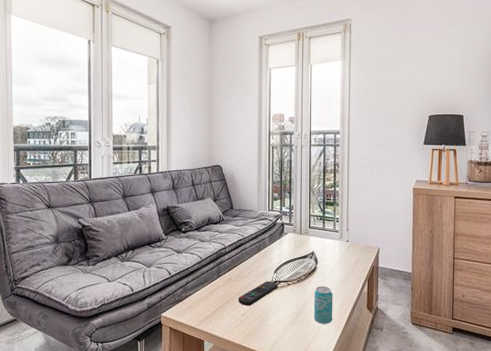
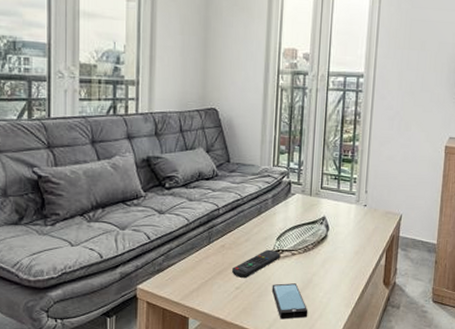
smartphone: none [272,310,304,341] -> present [271,283,308,320]
beverage can: present [313,286,333,324] -> none [320,257,345,300]

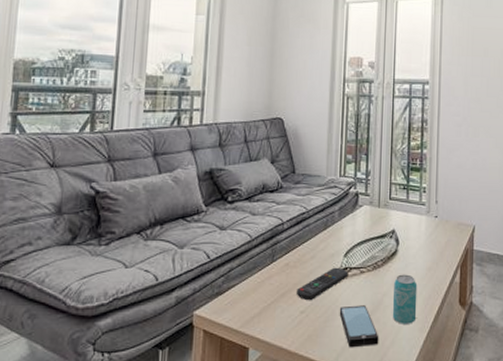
beverage can: none [320,257,345,300] -> present [392,274,418,324]

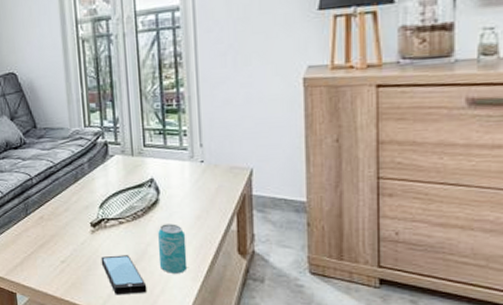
remote control: present [297,267,349,301] -> none [55,218,107,252]

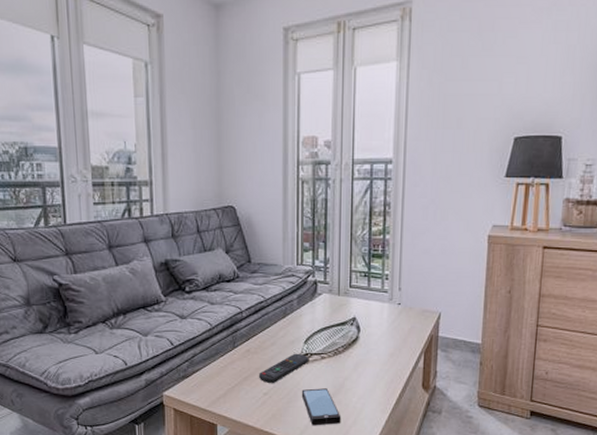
remote control: none [55,218,107,252] -> present [259,353,309,384]
beverage can: present [157,223,188,274] -> none [354,360,380,406]

